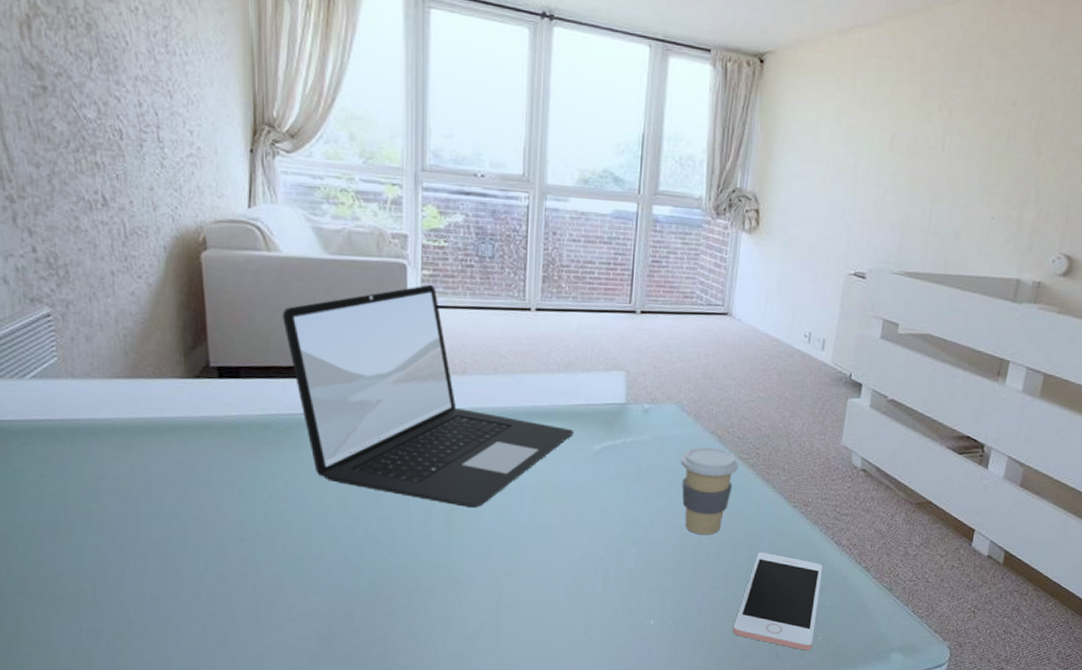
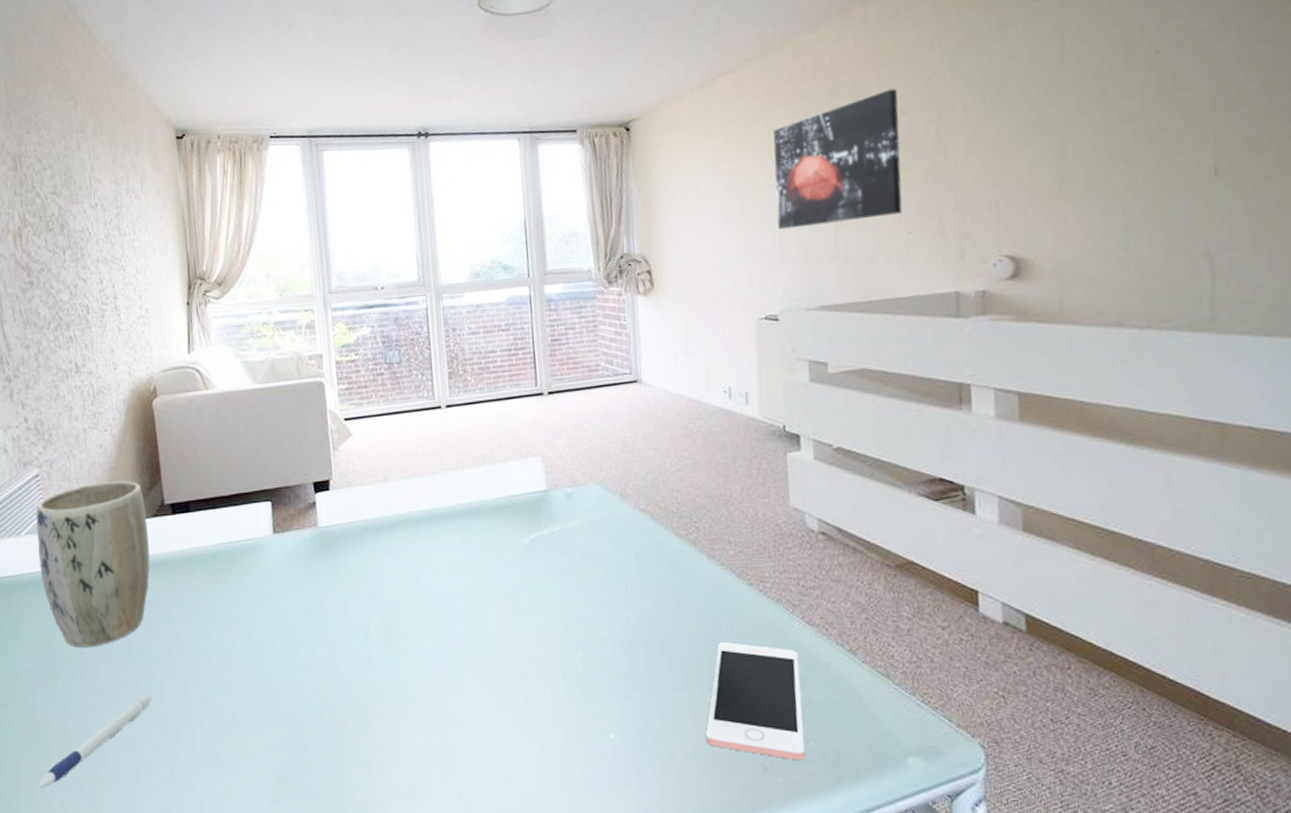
pen: none [42,556,184,639] -> present [36,695,152,790]
plant pot: none [46,333,189,503] -> present [36,480,150,648]
laptop: present [282,285,574,508] -> none [221,398,499,620]
coffee cup: present [681,446,740,535] -> none [614,525,679,628]
wall art: none [883,78,1014,200] -> present [773,88,903,230]

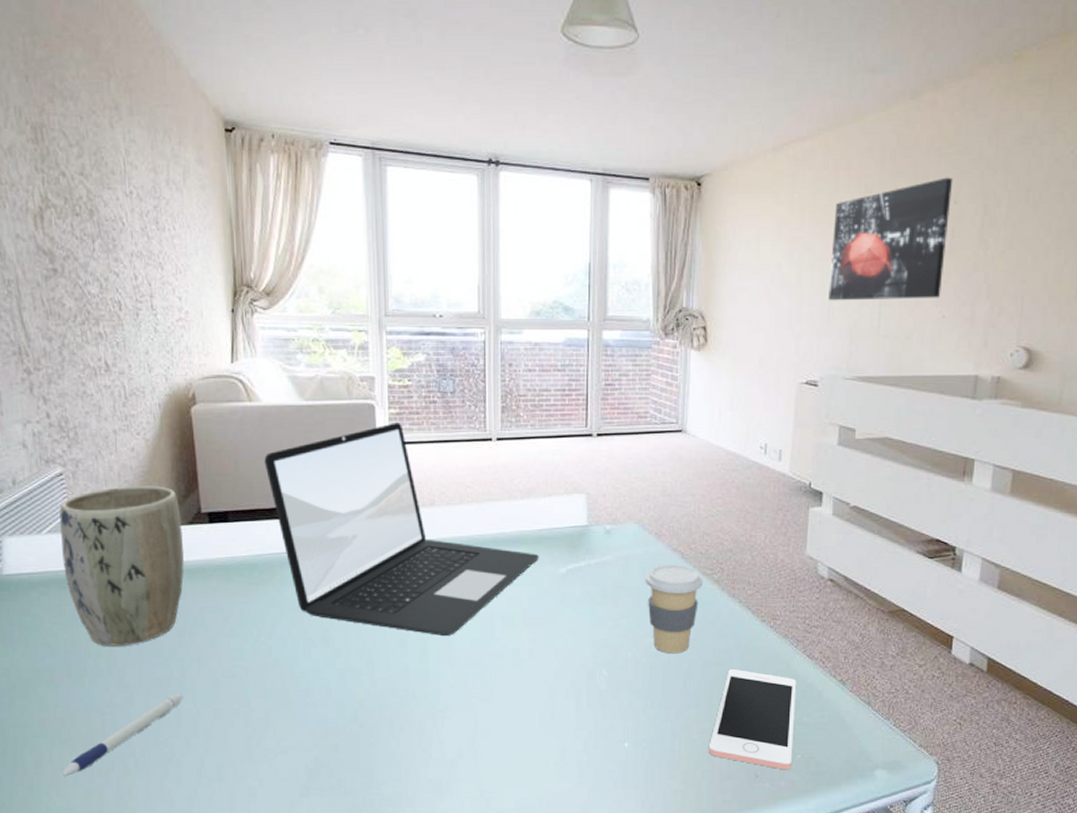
laptop: none [221,398,499,620] -> present [264,423,539,636]
coffee cup: none [614,525,679,628] -> present [645,563,704,654]

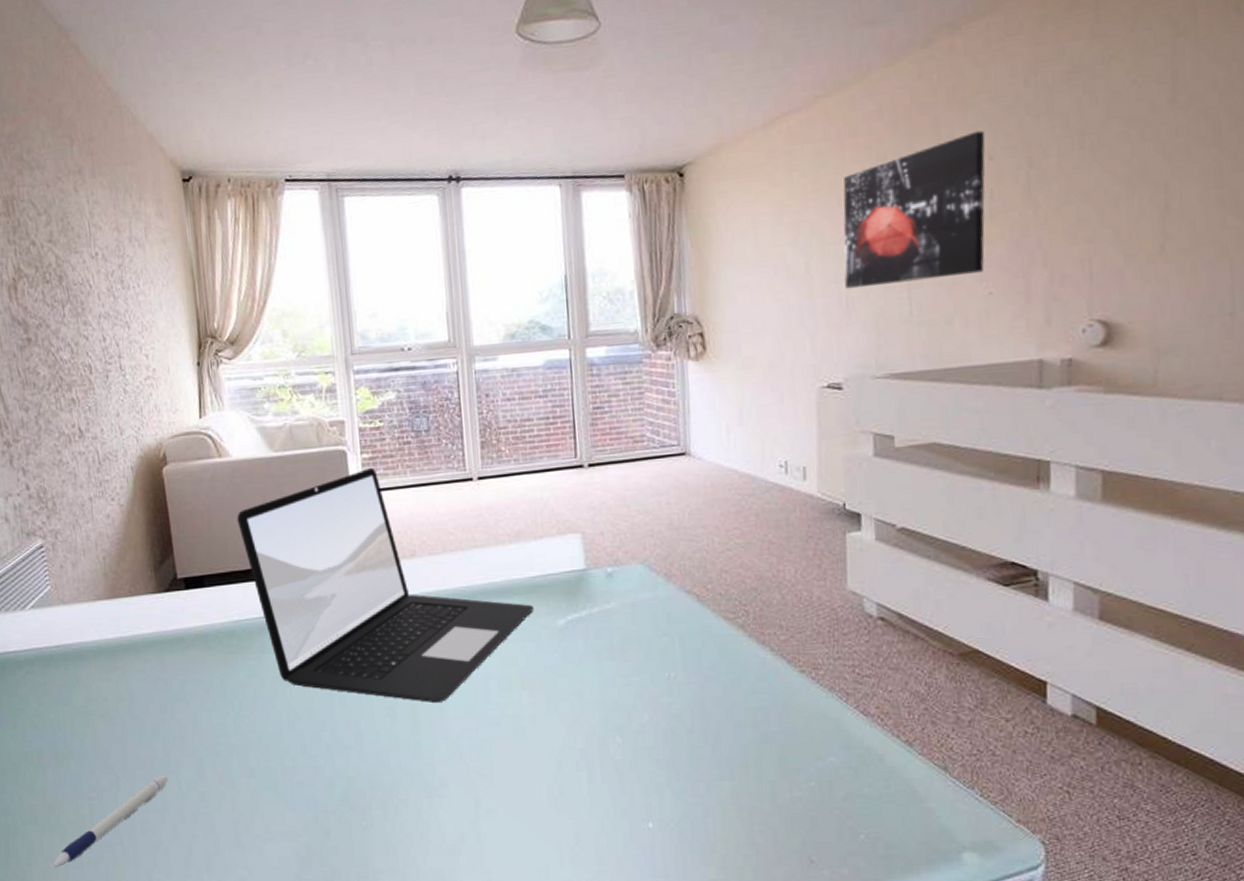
plant pot: present [59,486,184,646] -> none [41,553,164,726]
coffee cup: present [645,563,704,654] -> none [657,608,726,715]
cell phone: present [709,669,797,770] -> none [750,731,855,854]

